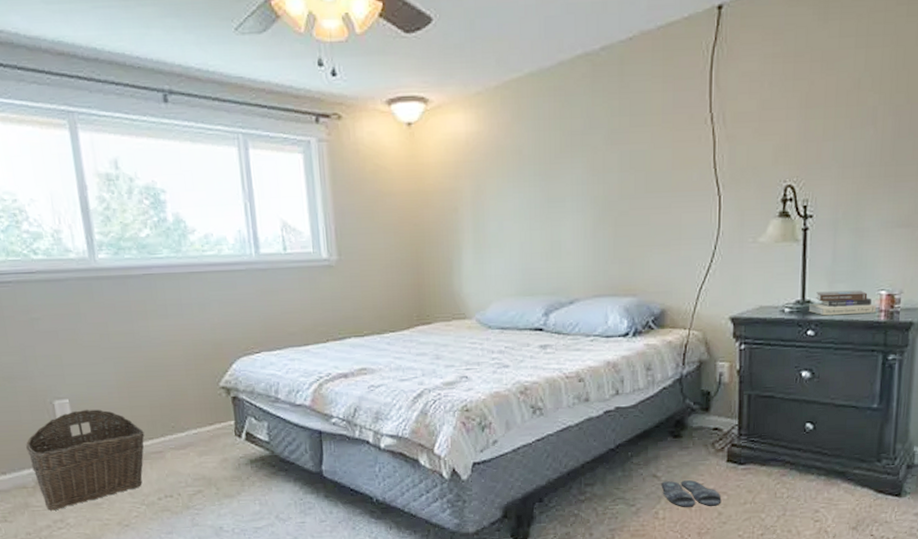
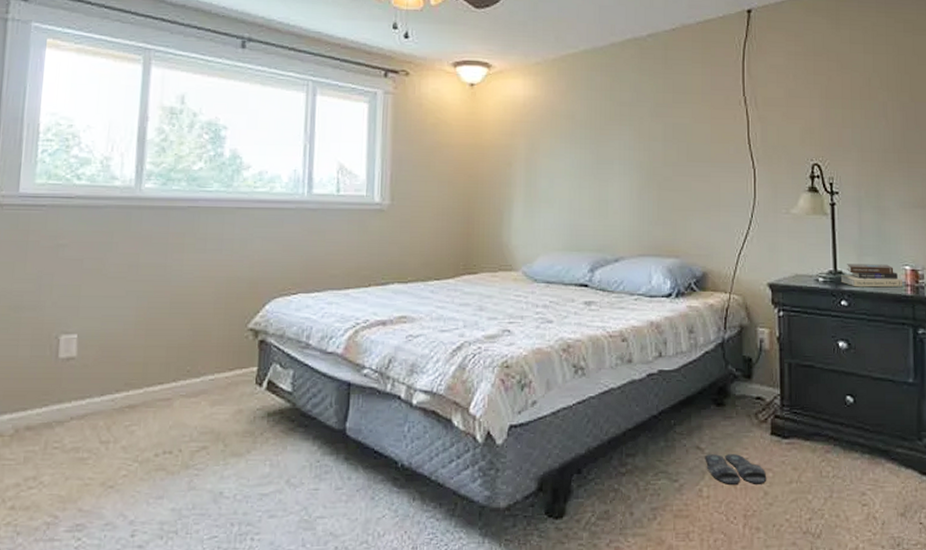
wicker basket: present [25,409,145,511] -> none [14,346,155,465]

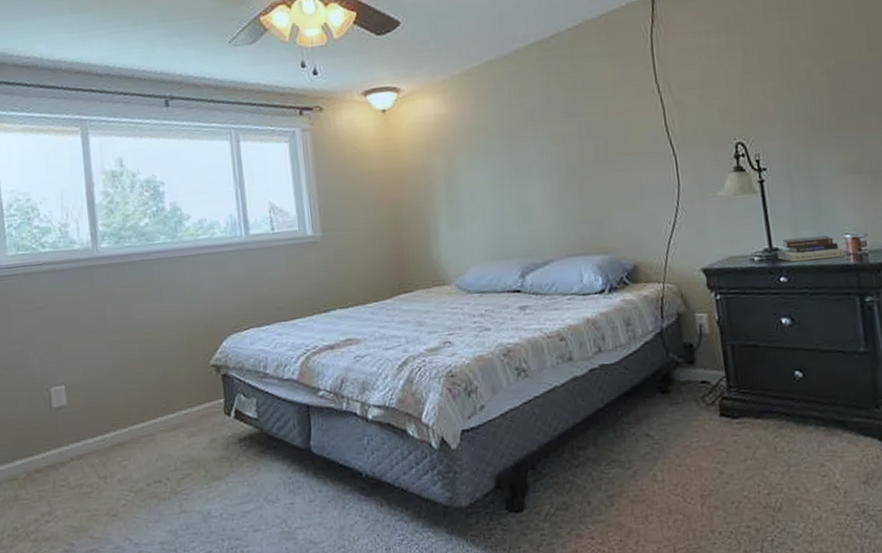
slippers: present [705,453,767,485] -> none [655,437,720,468]

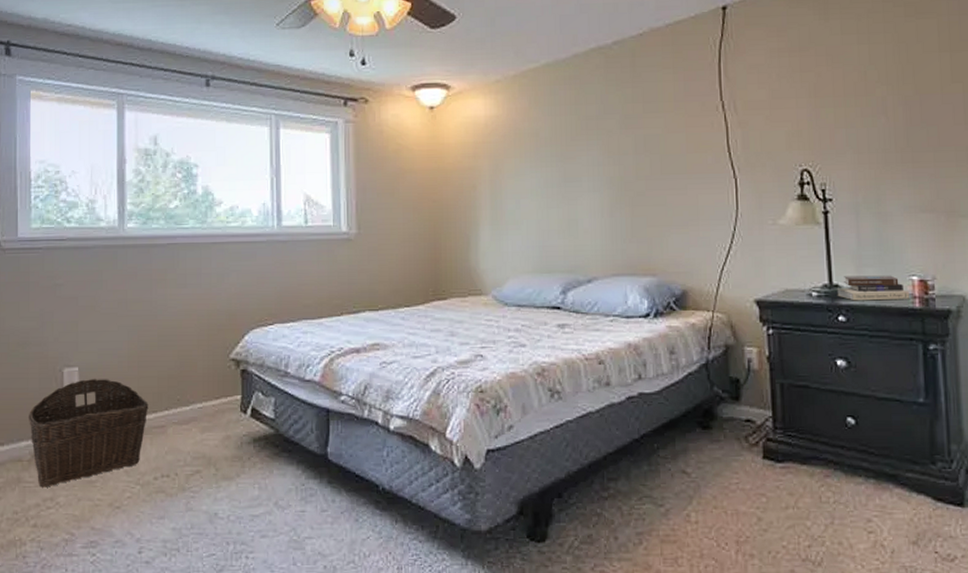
wicker basket: none [20,394,136,503] -> present [28,378,149,487]

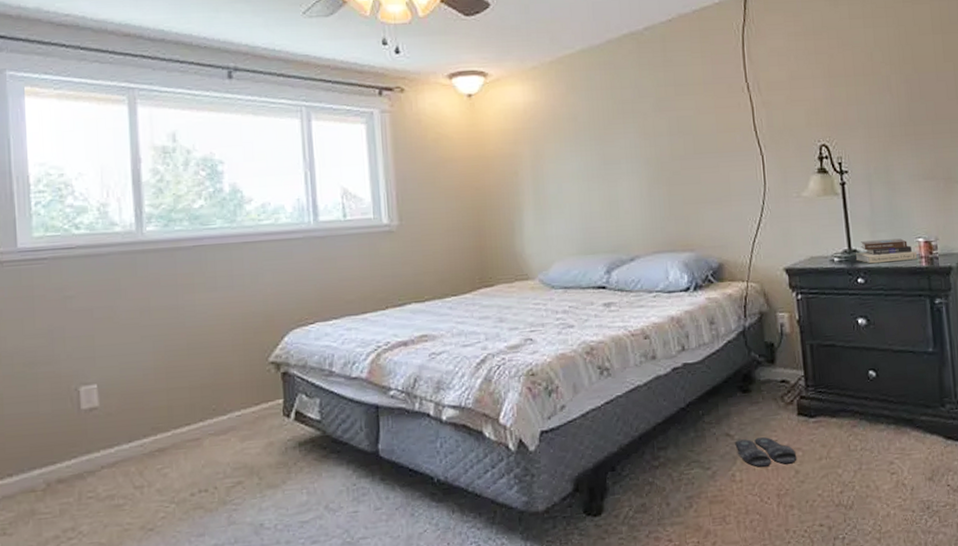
wicker basket: present [28,378,149,487] -> none [40,394,181,518]
slippers: none [692,477,760,510] -> present [735,436,797,467]

